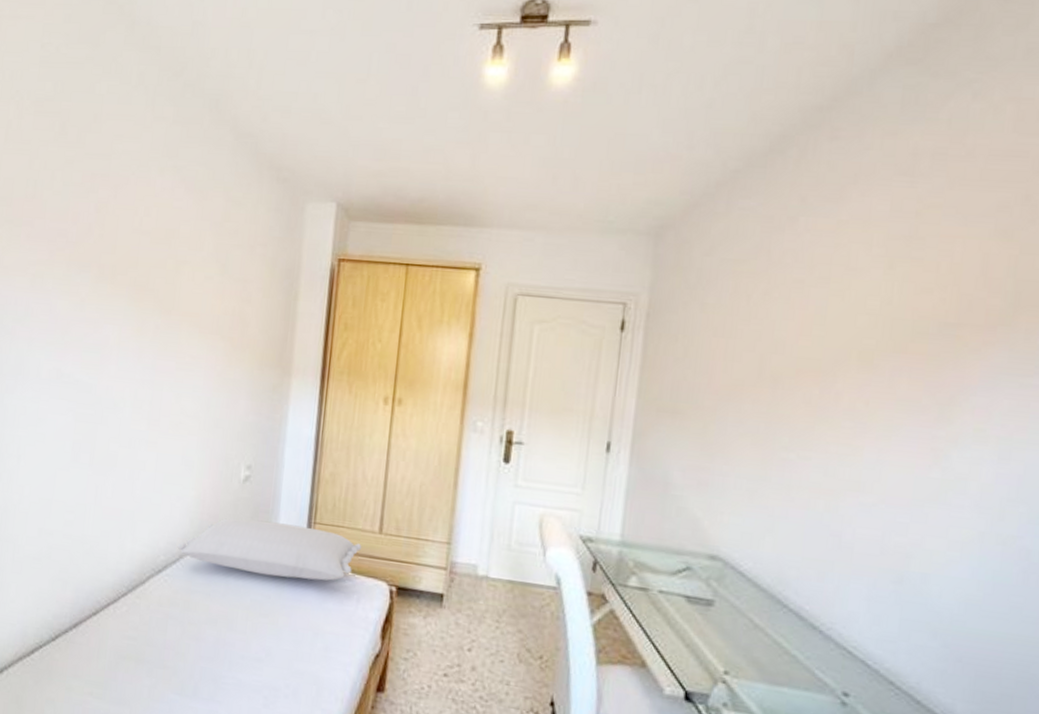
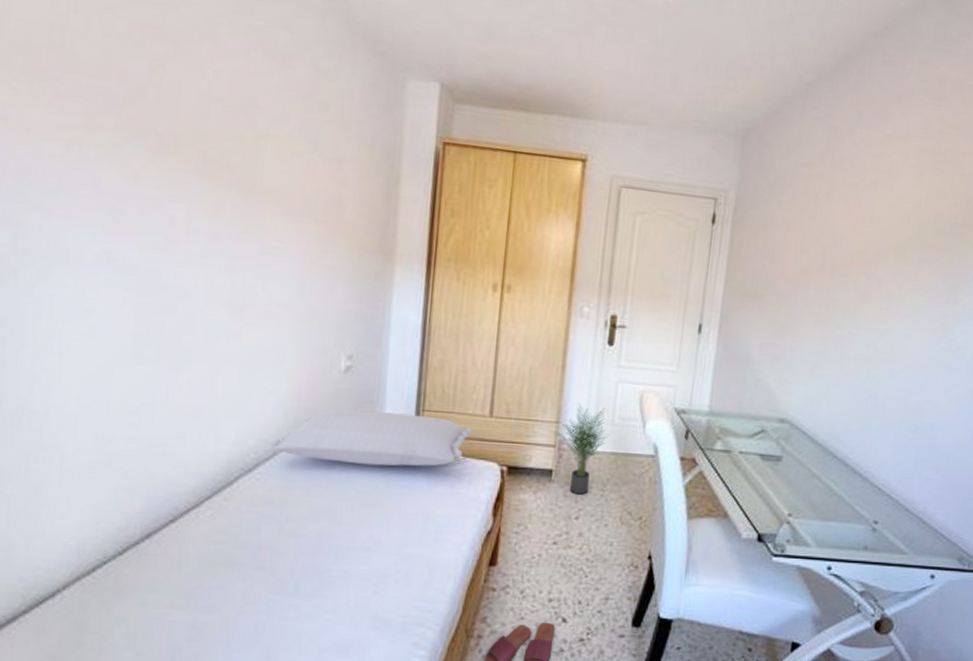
potted plant: none [441,523,505,625] -> present [550,403,609,495]

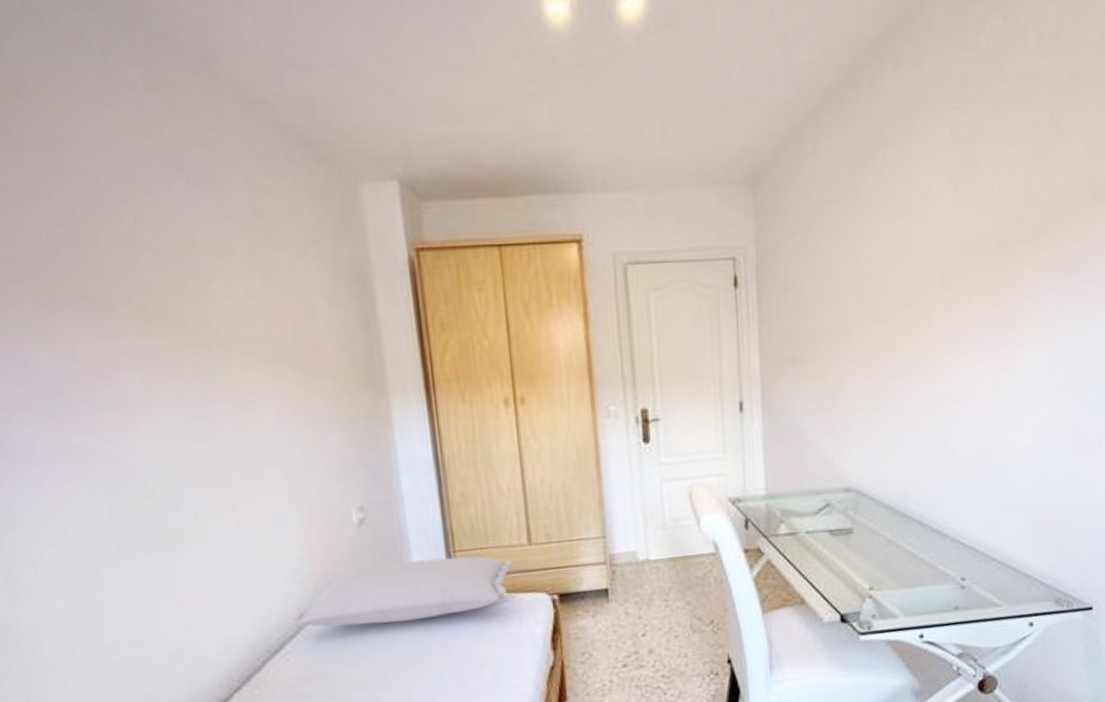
potted plant: present [550,403,609,495] -> none [598,511,662,610]

